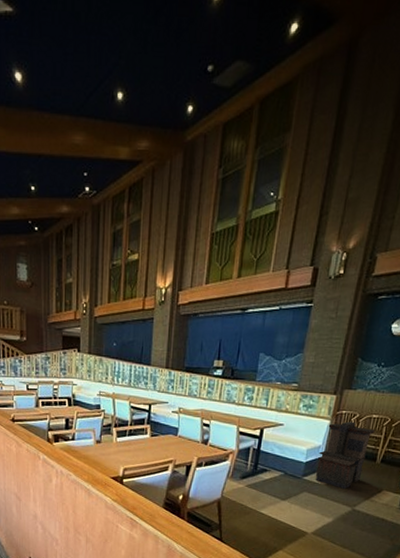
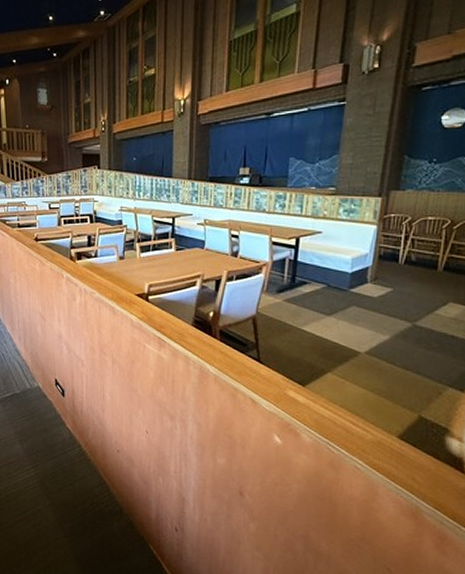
storage bin: present [315,421,375,489] -> none [364,225,433,301]

